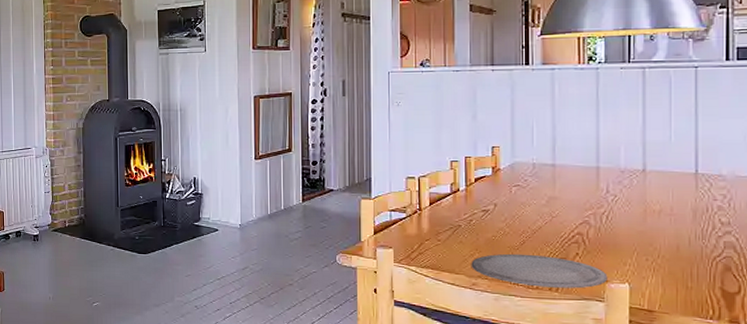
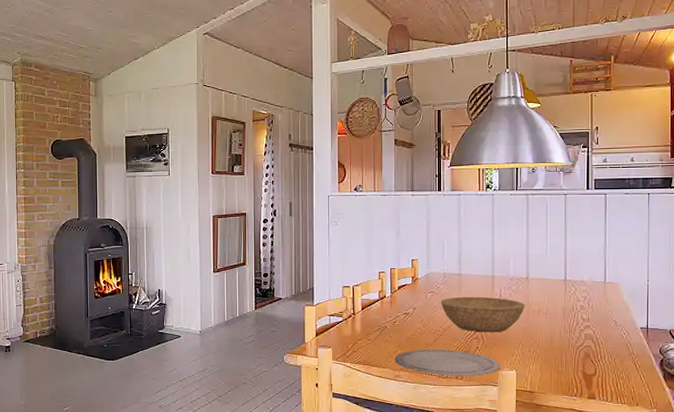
bowl: none [528,191,641,236] -> present [440,296,525,332]

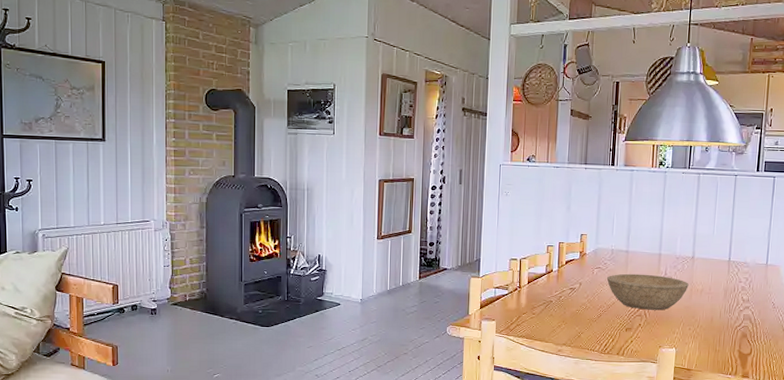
plate: present [395,349,500,376] -> none [558,324,661,353]

